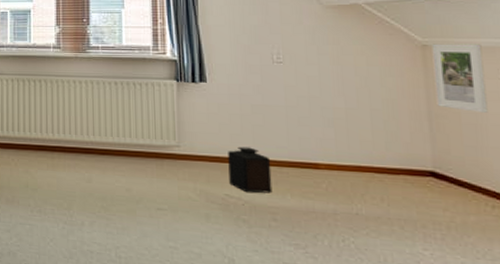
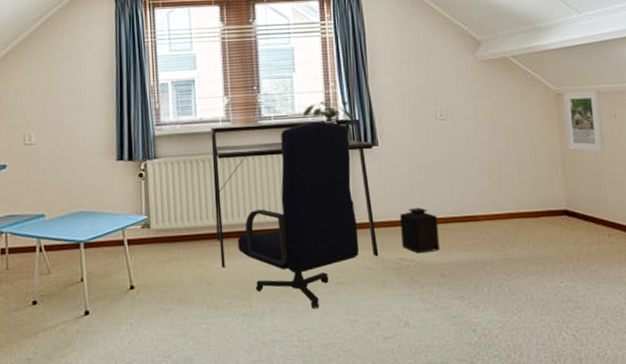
desk: none [42,52,203,190] -> present [210,118,379,268]
office chair: none [62,54,182,229] -> present [238,121,359,309]
potted plant: none [130,35,182,59] -> present [303,100,354,125]

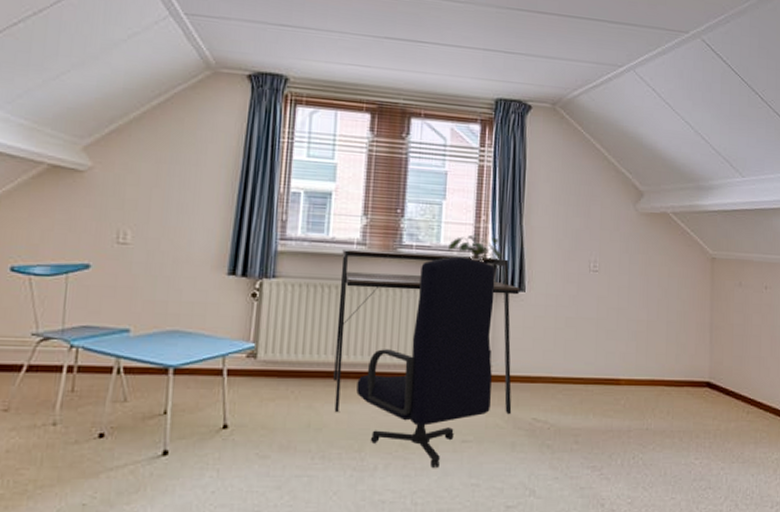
lantern: present [400,207,440,254] -> none [538,364,579,415]
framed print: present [563,90,605,152] -> none [717,257,754,324]

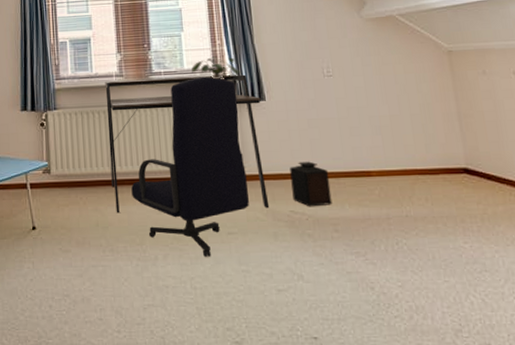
lantern: none [538,364,579,415] -> present [290,161,332,207]

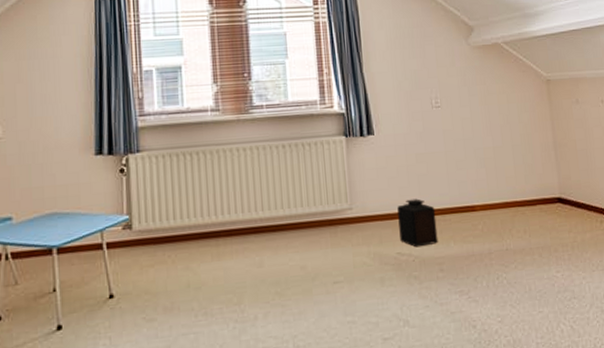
desk: present [105,74,270,214] -> none [198,106,377,271]
office chair: present [131,76,249,257] -> none [228,109,356,311]
potted plant: present [191,57,241,80] -> none [297,87,349,114]

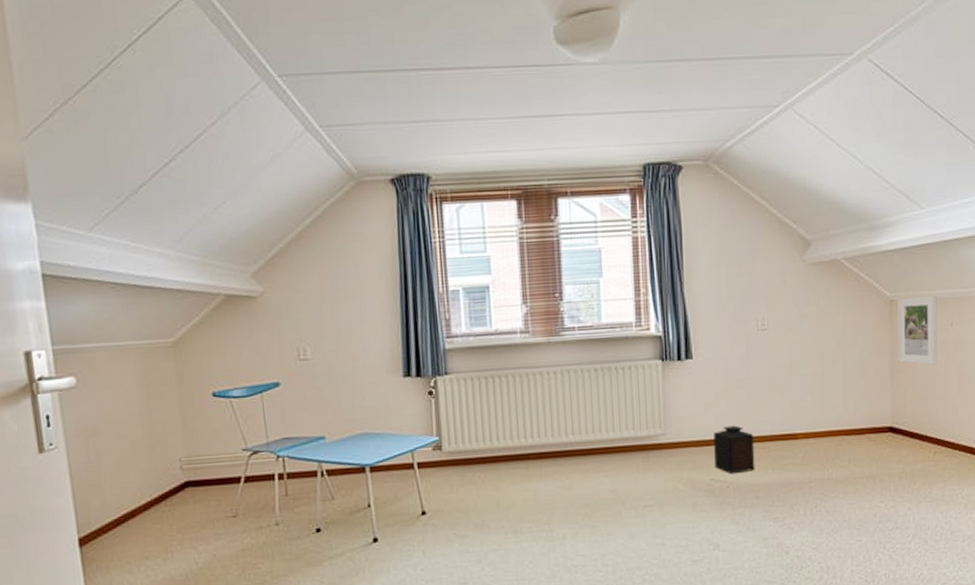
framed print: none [553,76,594,138] -> present [897,296,937,365]

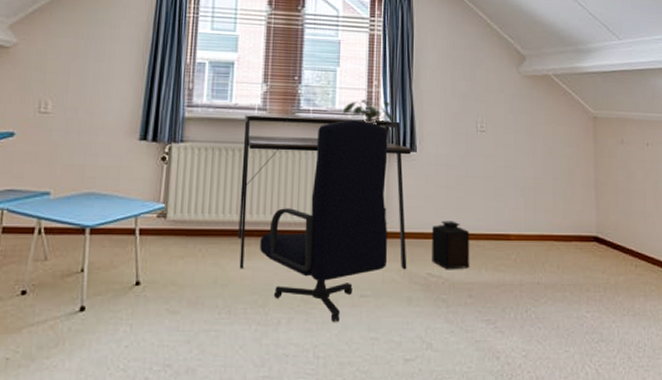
desk: none [507,329,690,492] -> present [238,114,412,270]
office chair: none [538,332,668,532] -> present [260,119,388,322]
potted plant: none [611,308,667,336] -> present [343,98,395,126]
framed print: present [897,296,937,365] -> none [600,116,636,180]

